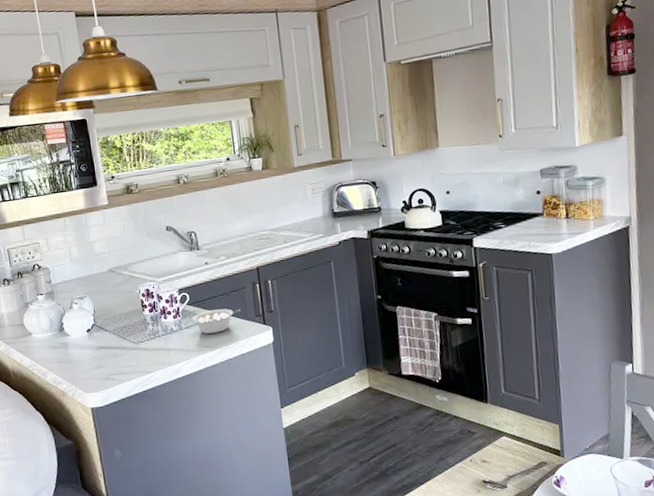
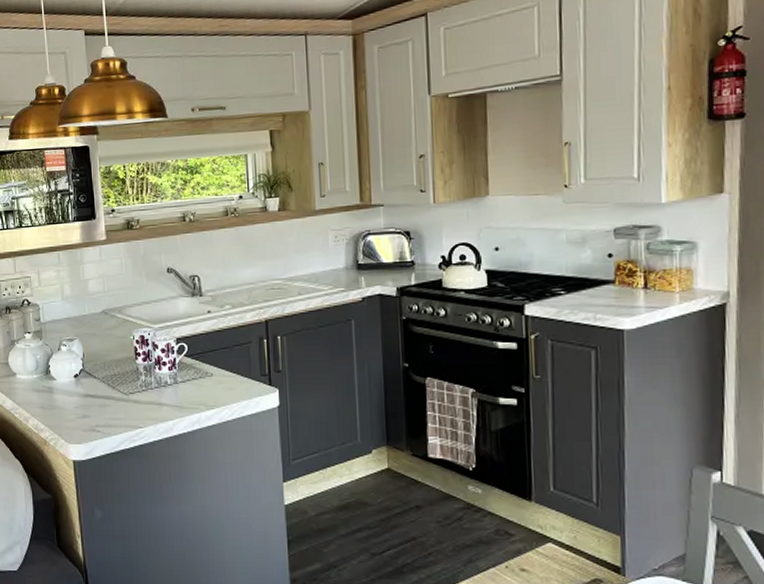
legume: present [193,309,241,334] -> none [190,364,244,390]

